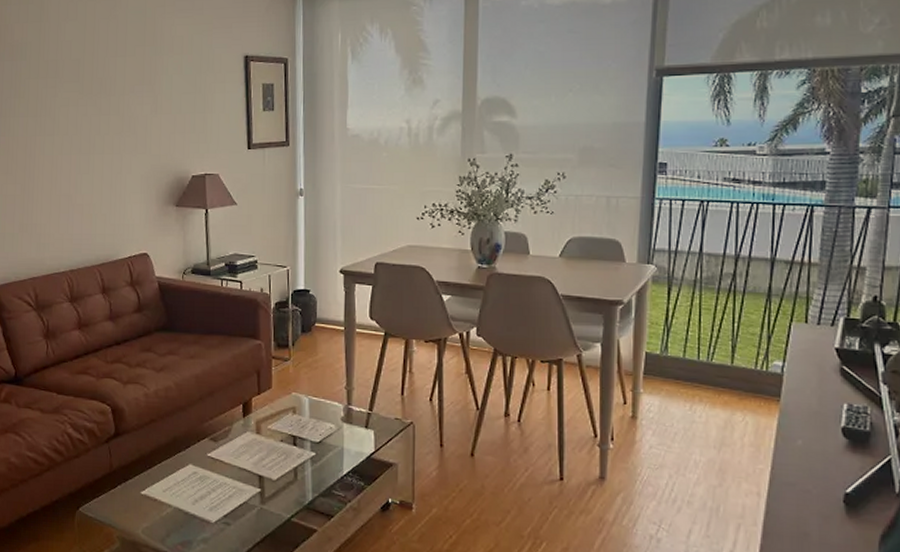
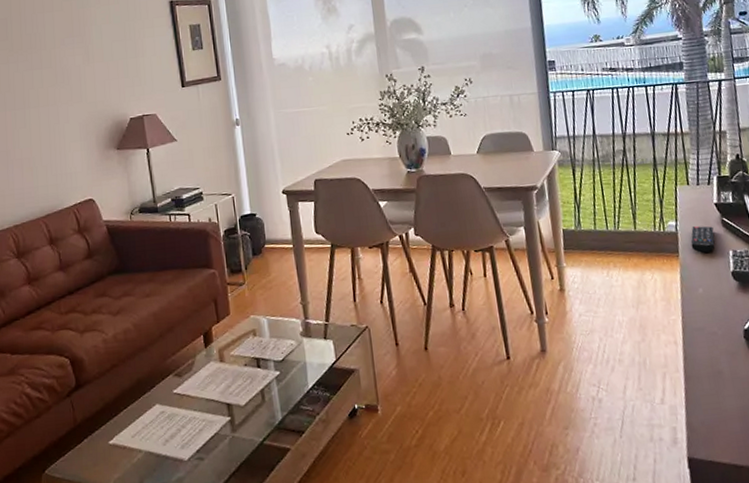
remote control: none [797,371,829,402] -> present [691,226,715,253]

